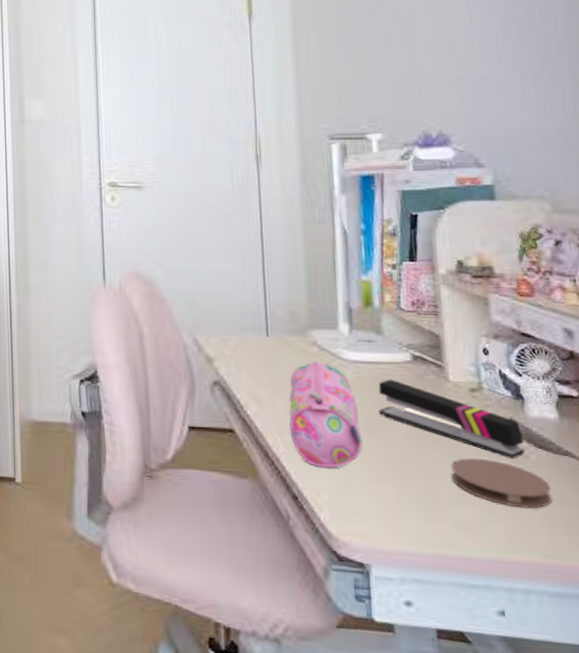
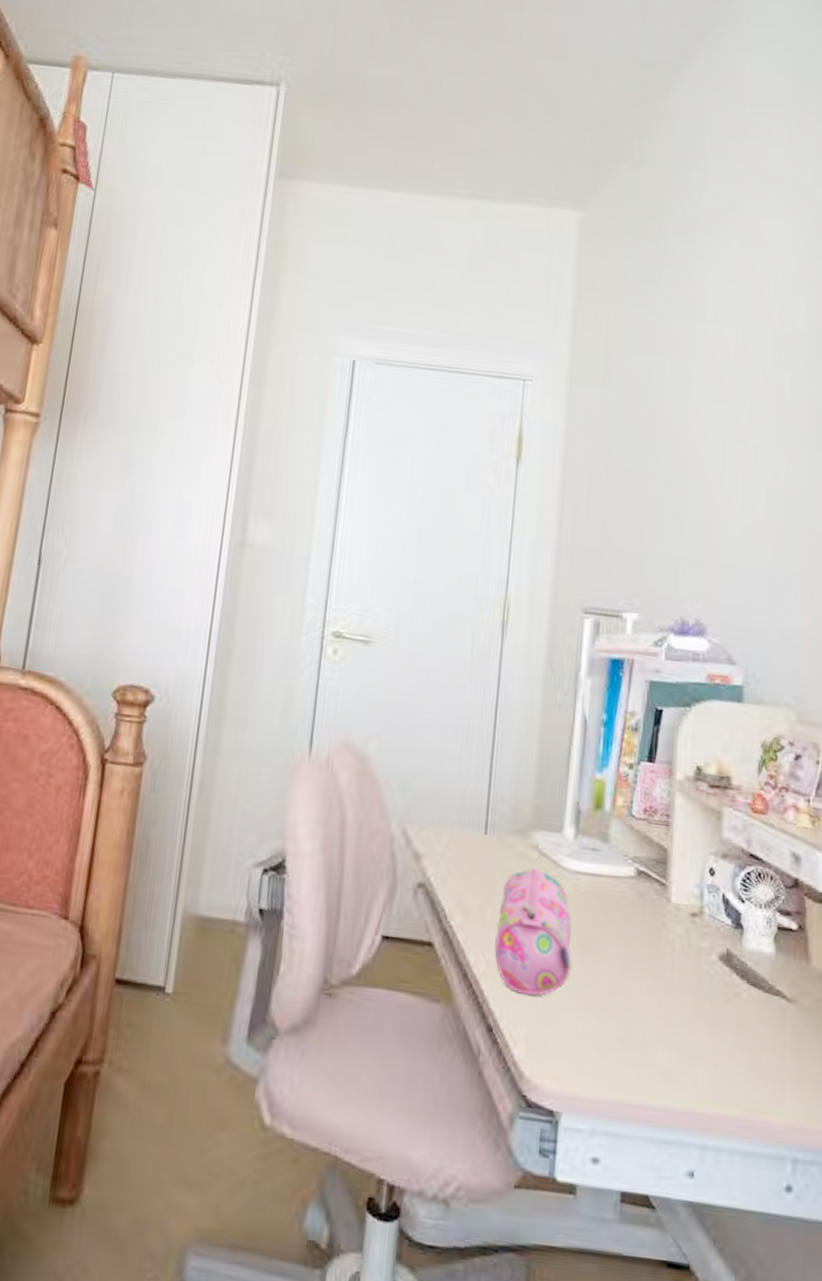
stapler: present [378,379,525,458] -> none [593,895,738,996]
coaster: present [451,457,553,509] -> none [659,991,758,1055]

